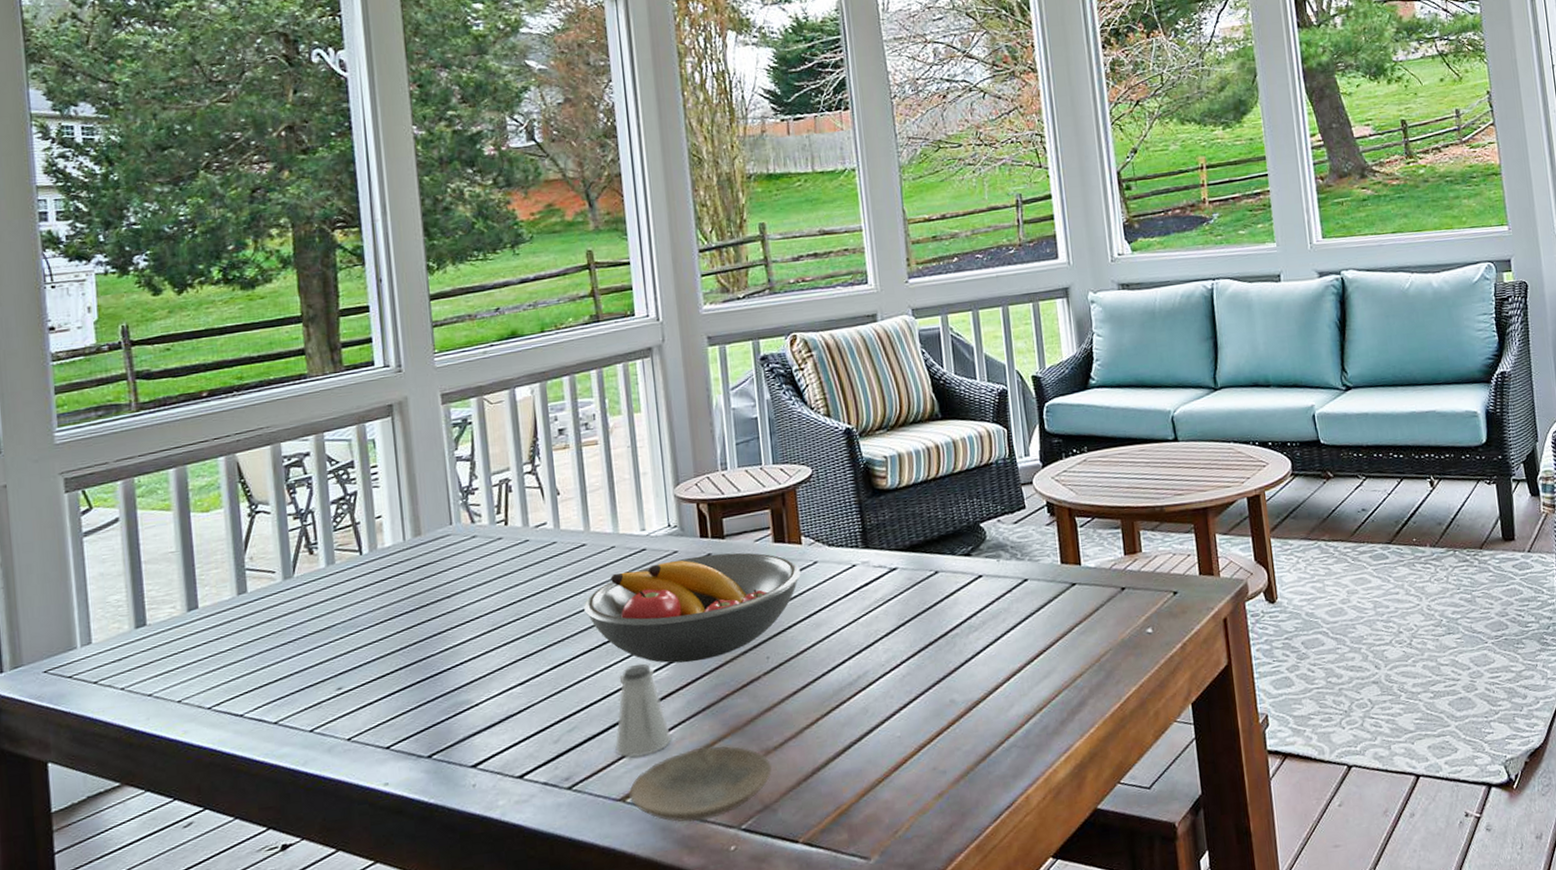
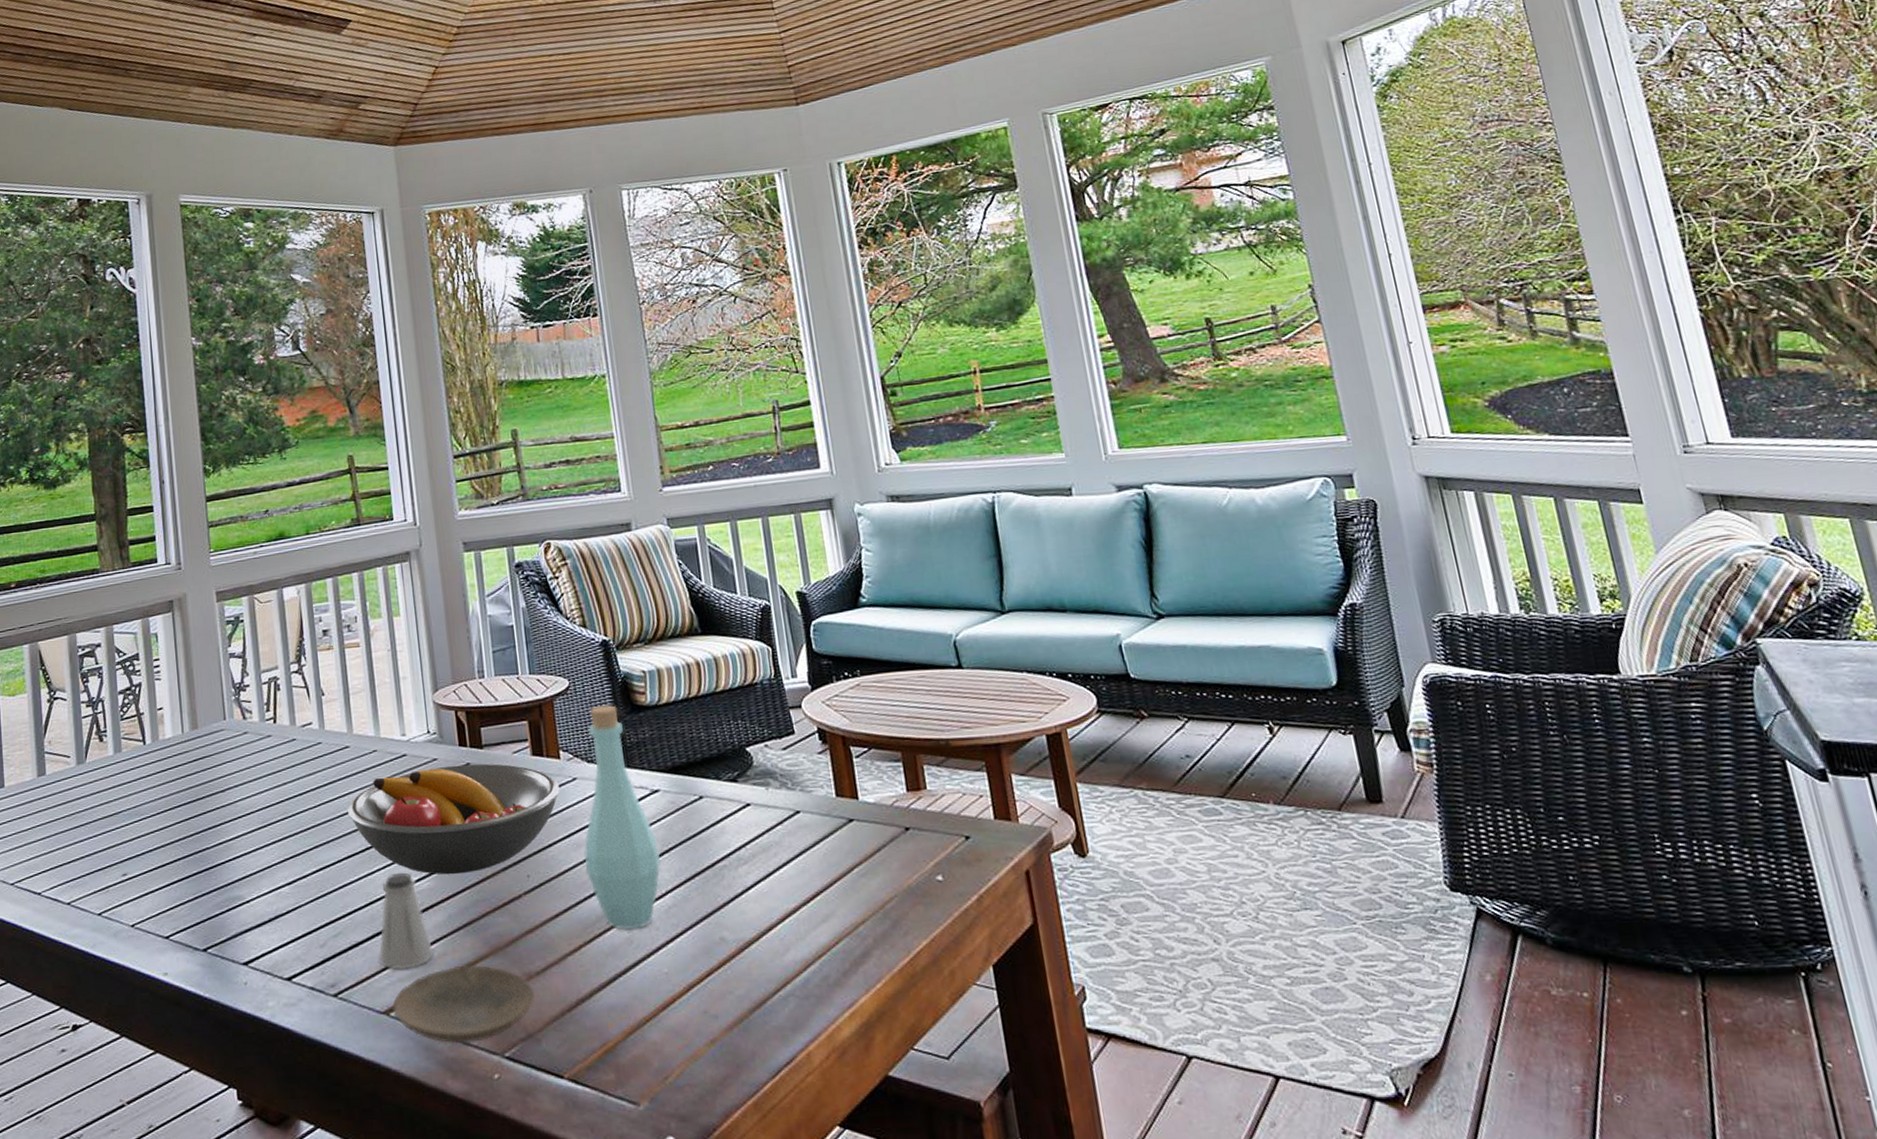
bottle: none [822,489,897,701] -> present [583,704,661,931]

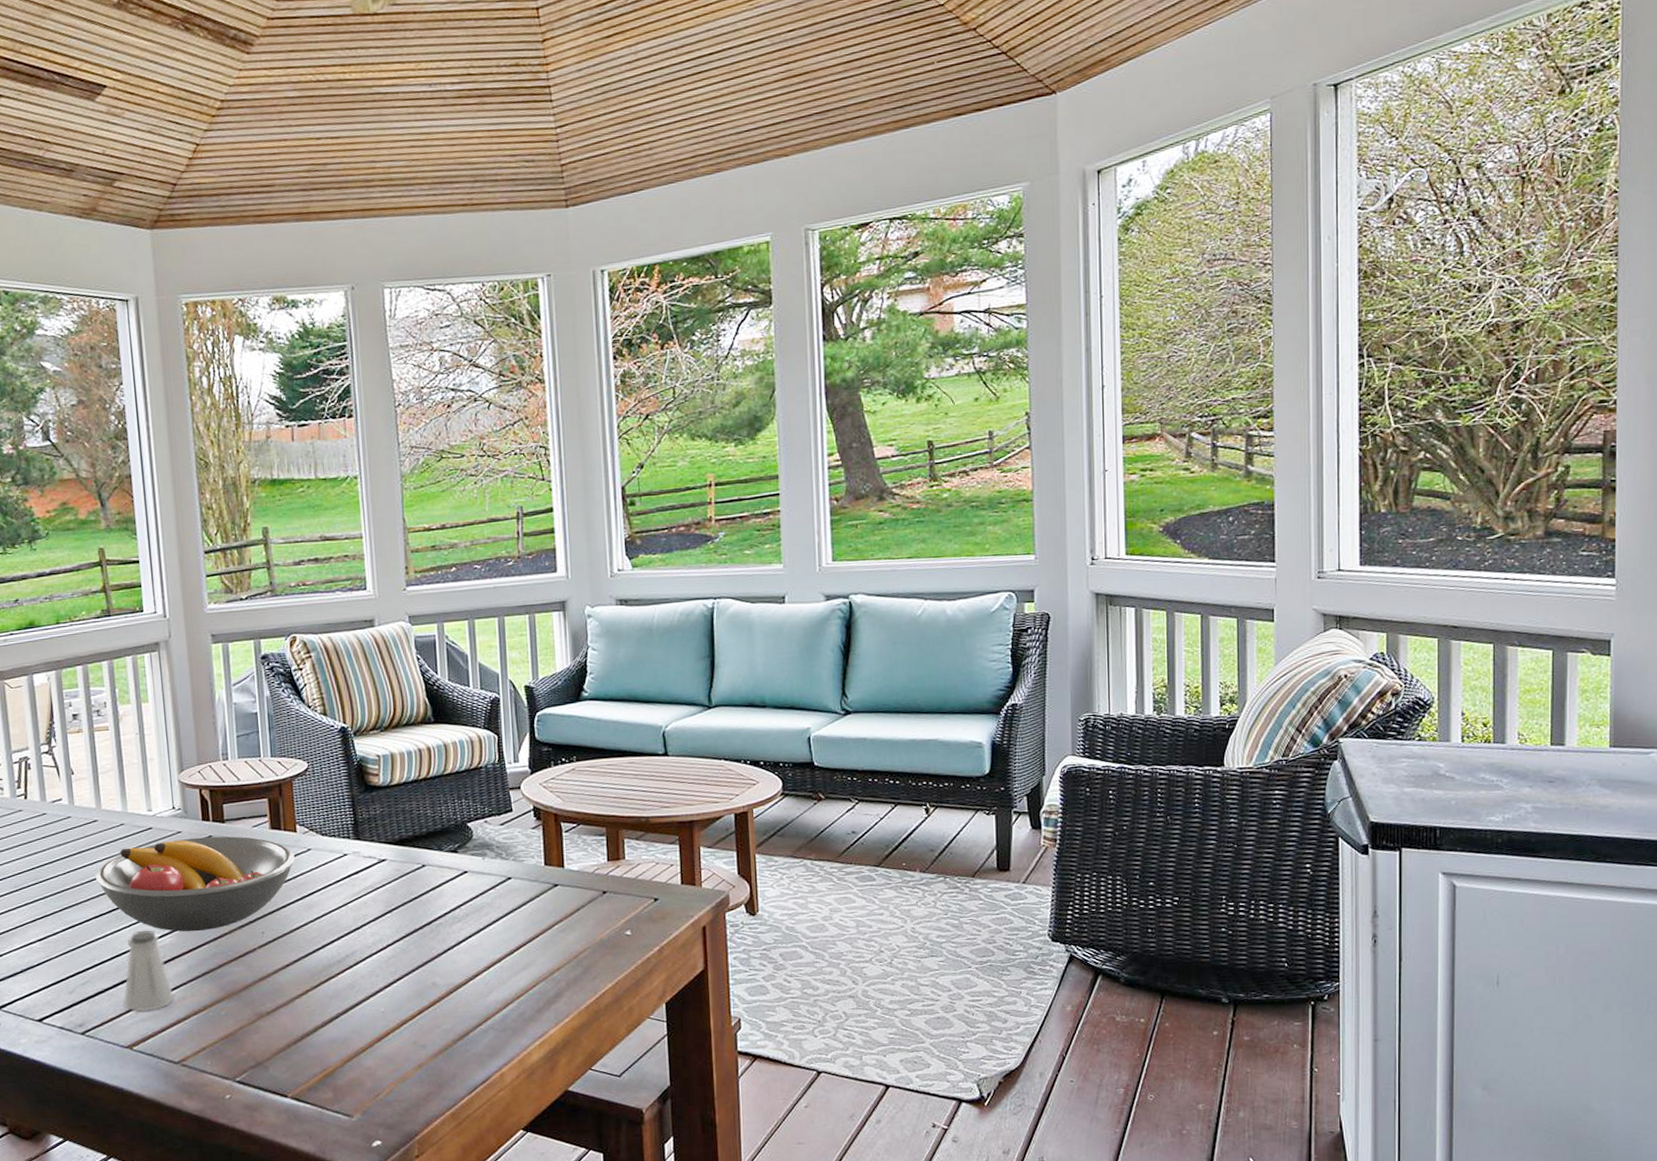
plate: present [393,965,535,1044] -> none [135,1007,264,1072]
bottle: present [583,704,661,931] -> none [314,784,383,978]

